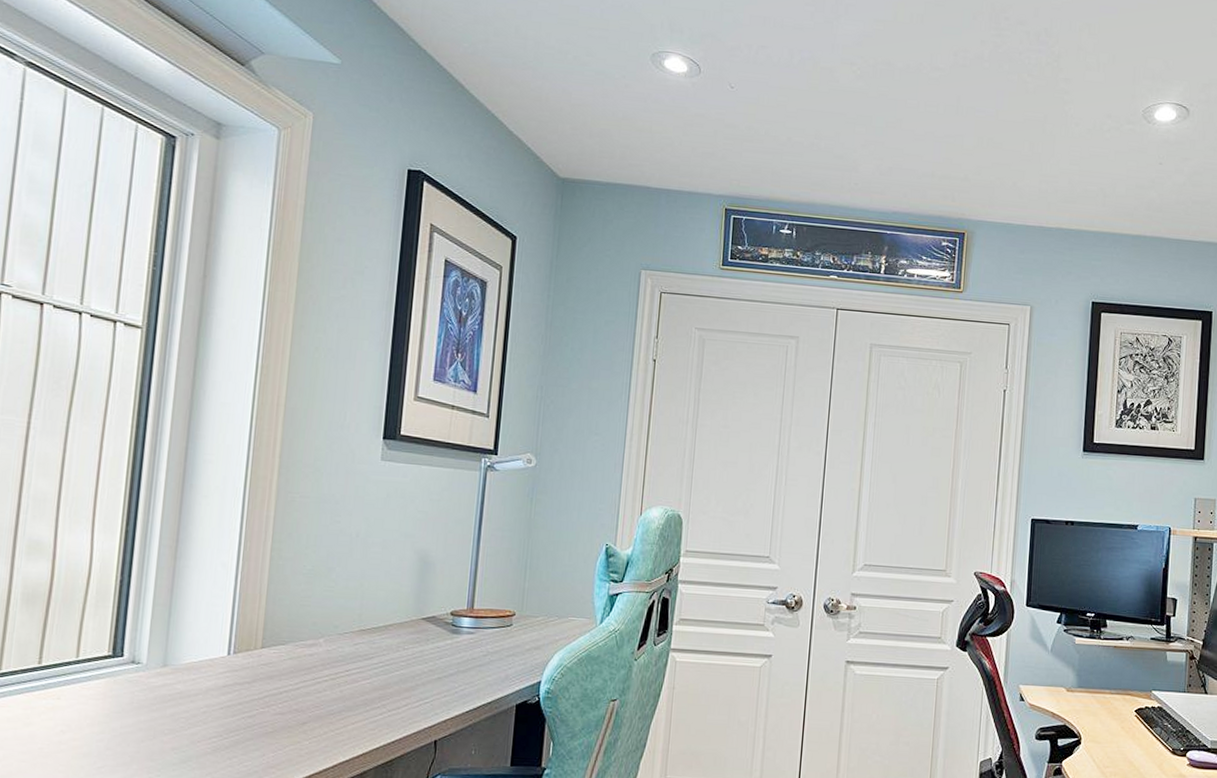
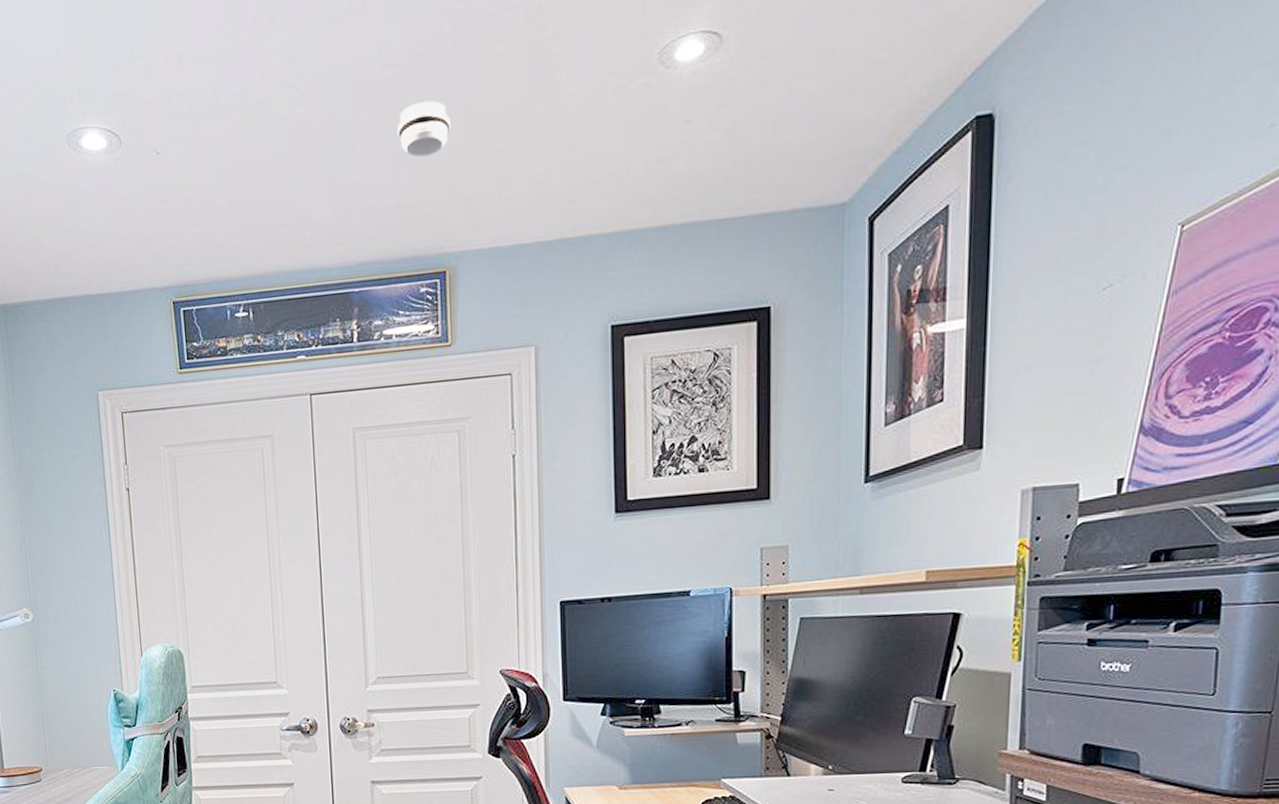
smoke detector: none [938,101,981,143] -> present [397,100,451,157]

